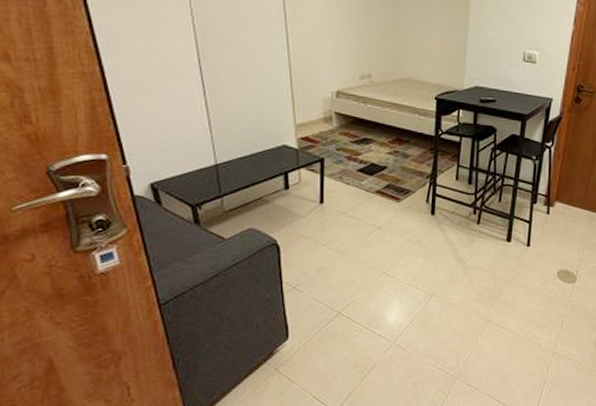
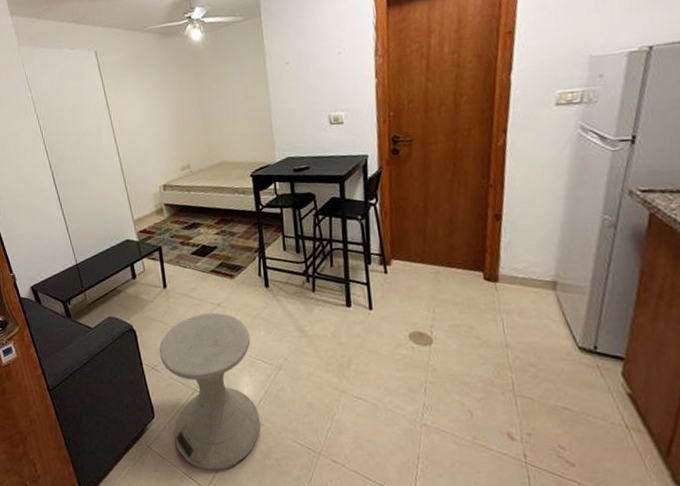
side table: none [304,235,407,393] -> present [159,313,261,470]

